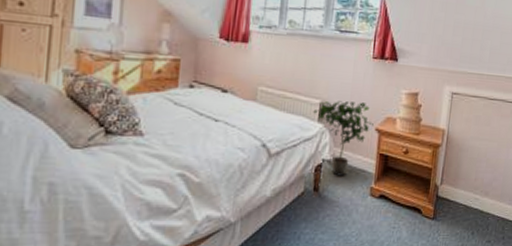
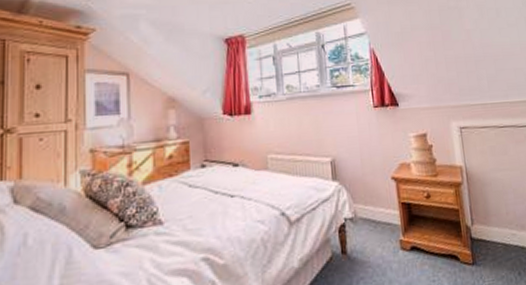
potted plant: present [313,101,374,176] -> none [325,153,389,234]

